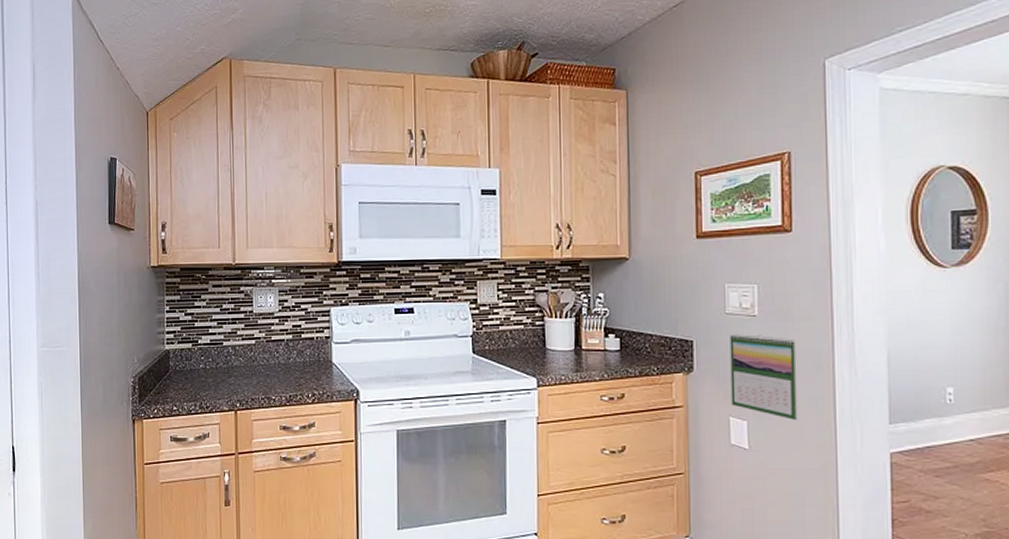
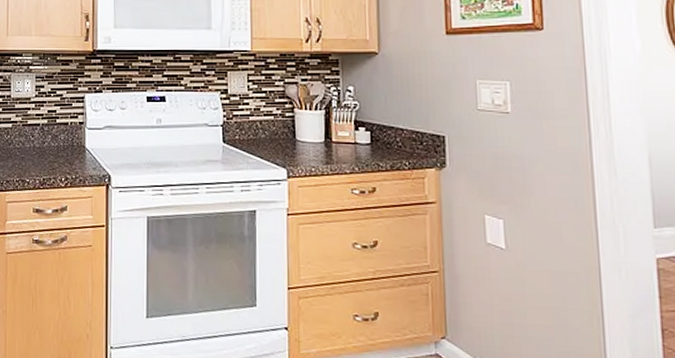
calendar: present [730,333,798,420] -> none [482,129,556,220]

